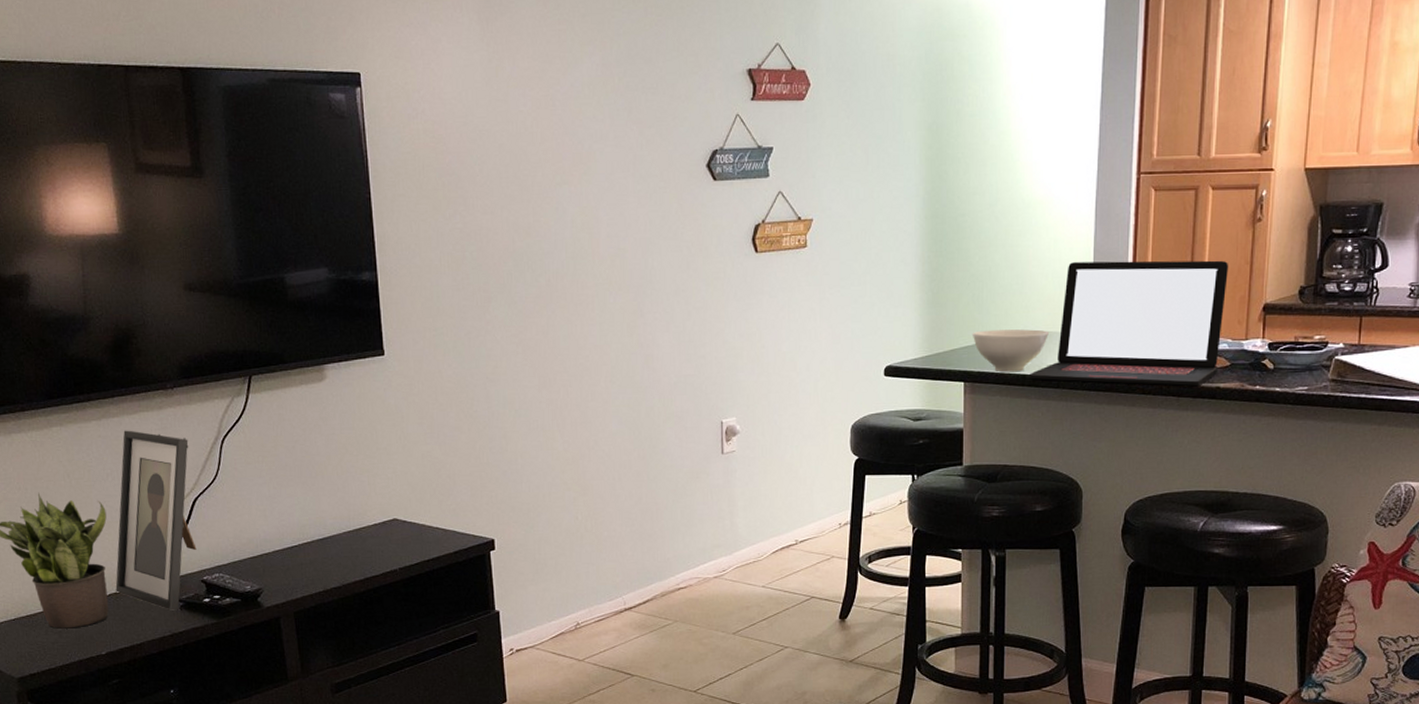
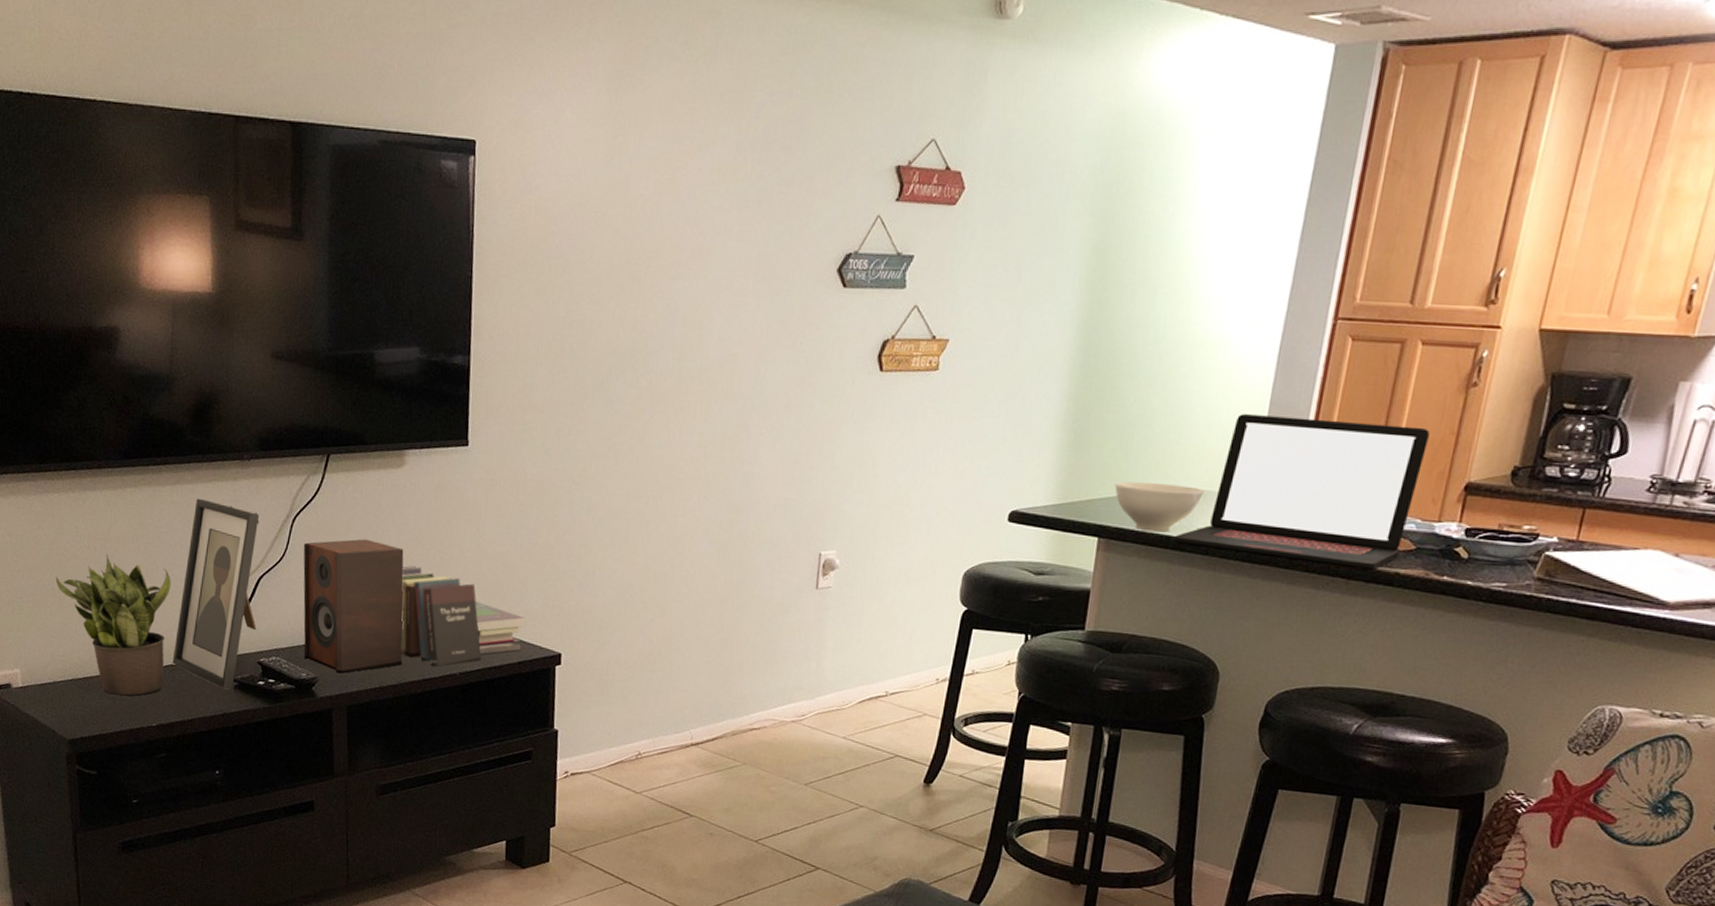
speaker: none [234,452,343,582] -> present [303,539,404,673]
books: none [333,473,419,565] -> present [401,566,482,667]
books: none [407,500,457,549] -> present [475,602,525,656]

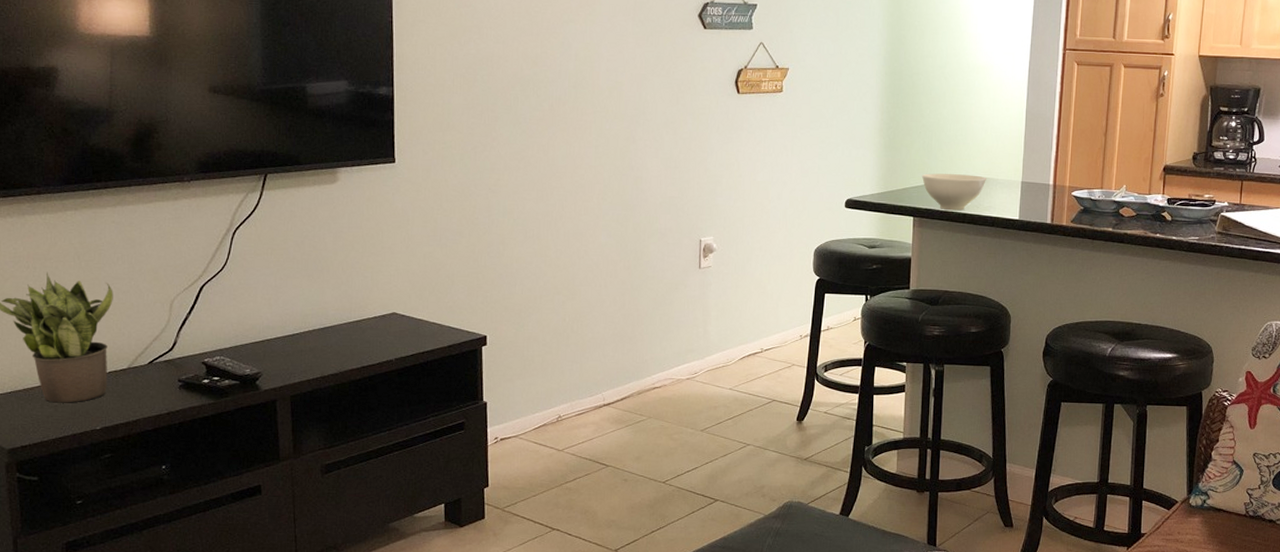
picture frame: present [172,498,260,690] -> none [116,217,201,390]
speaker: present [303,539,404,673] -> none [244,246,342,367]
books: present [401,566,482,667] -> none [338,268,415,355]
books: present [475,602,525,656] -> none [407,296,453,342]
laptop: present [1173,414,1431,570] -> none [968,120,1137,232]

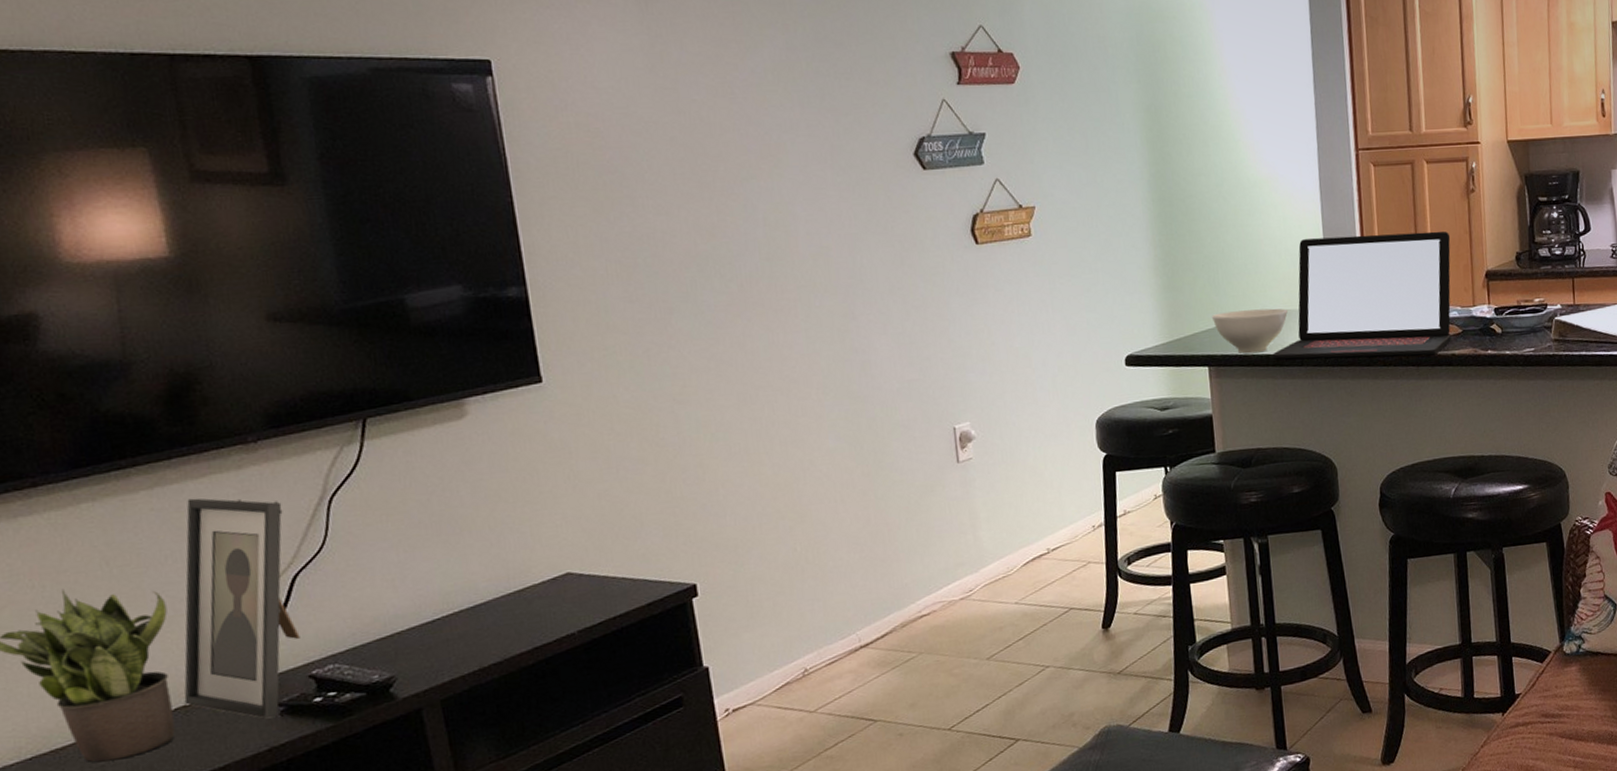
picture frame: none [116,217,201,390] -> present [184,498,301,719]
laptop: none [968,120,1137,232] -> present [1272,231,1451,361]

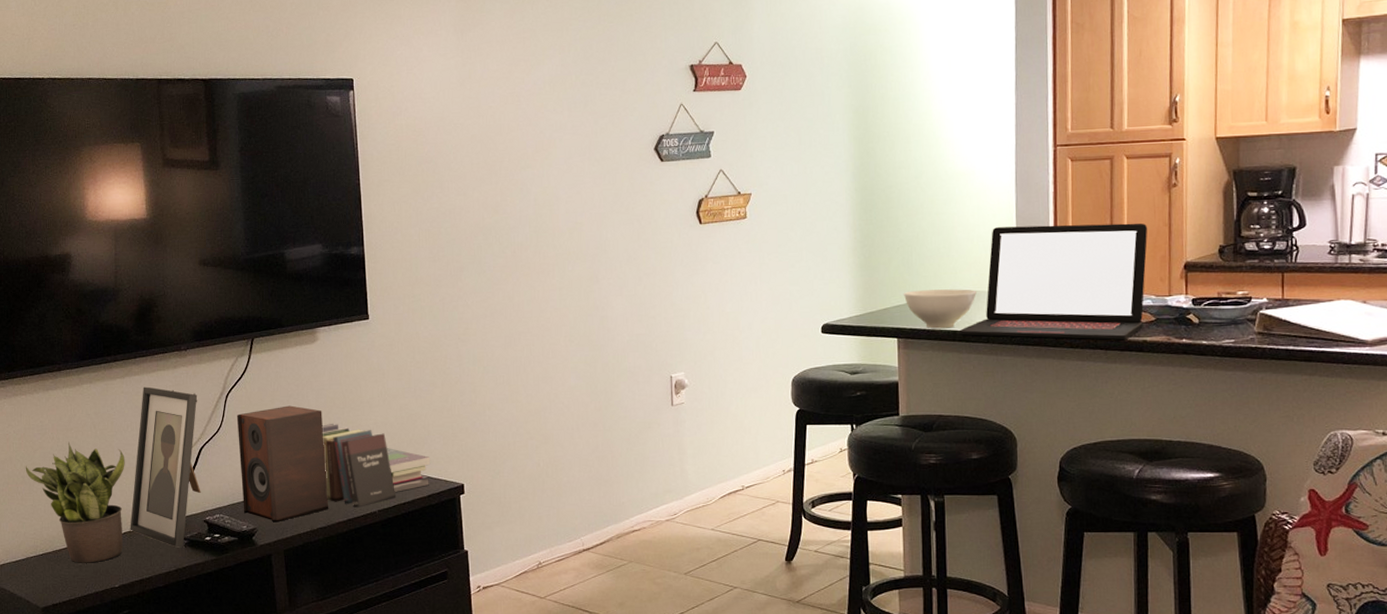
speaker: none [348,505,503,666] -> present [236,405,328,523]
books: none [483,524,603,632] -> present [322,424,397,508]
books: none [582,548,648,606] -> present [386,448,431,493]

